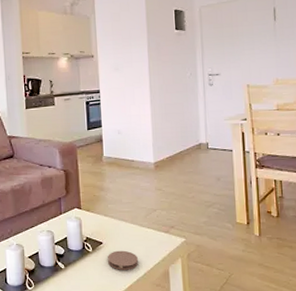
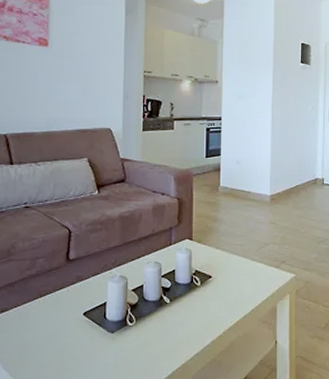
coaster: present [108,250,139,270] -> none [216,285,247,306]

